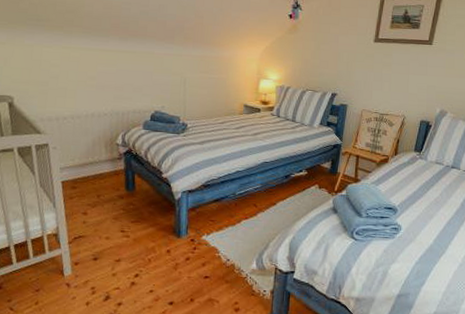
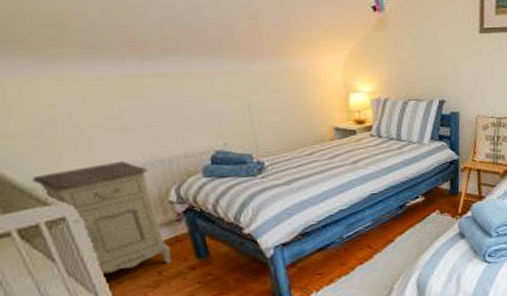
nightstand: none [35,109,110,191] -> present [32,160,172,276]

